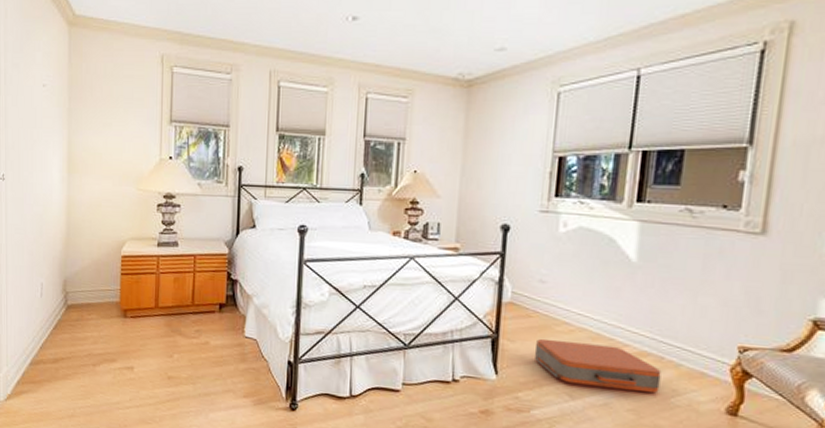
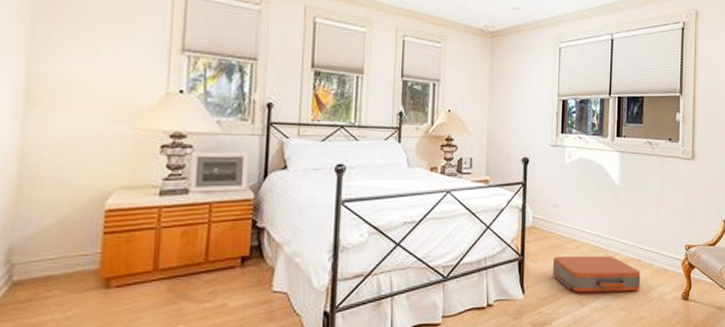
picture frame: none [178,210,224,247] -> present [189,151,249,192]

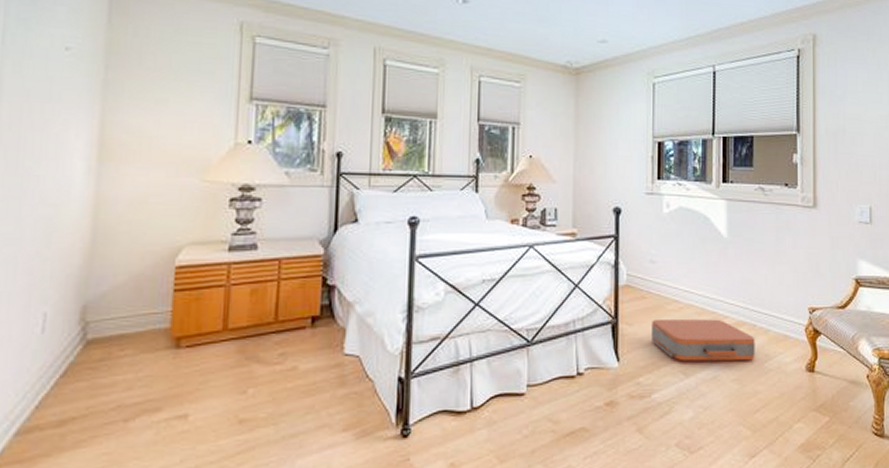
picture frame: present [189,151,249,192] -> none [258,204,318,248]

